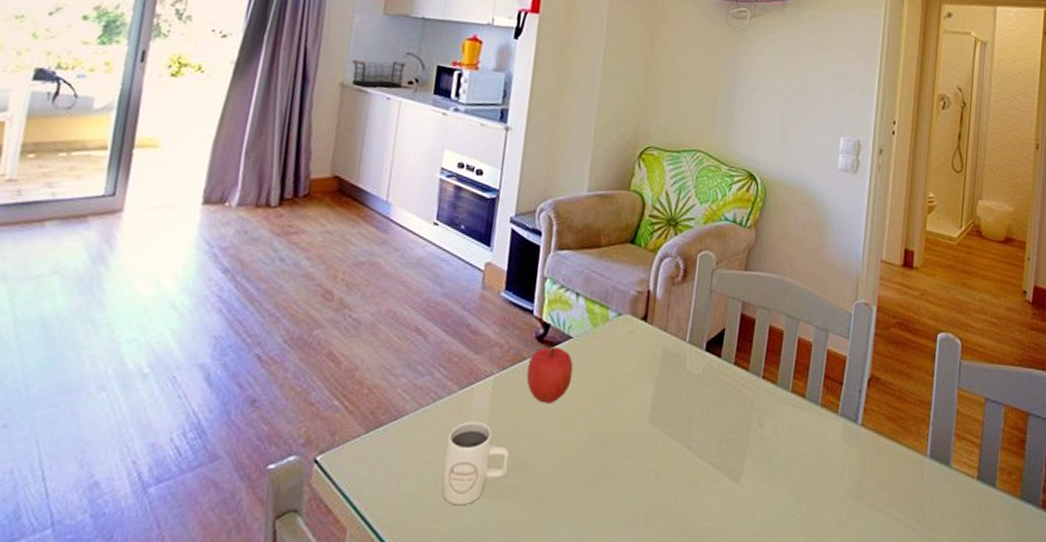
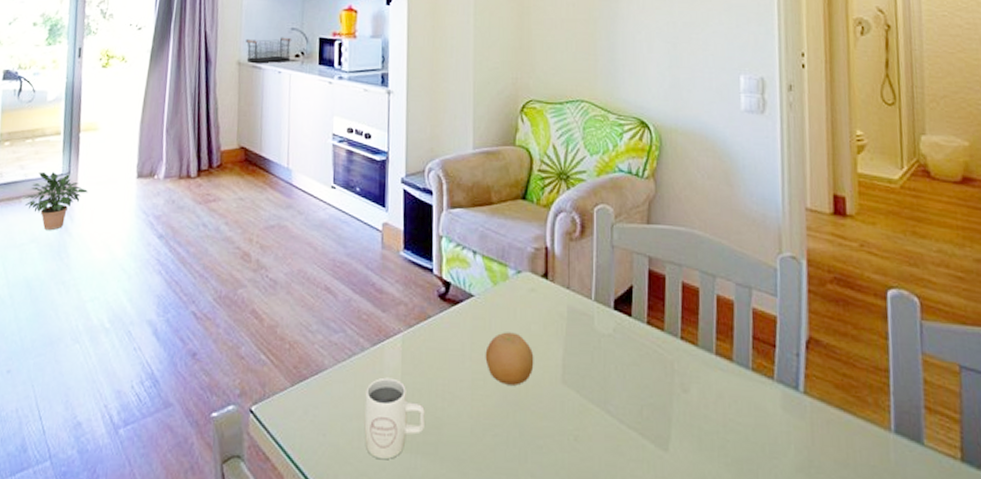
potted plant: none [46,192,138,261] -> present [22,172,89,231]
fruit: present [526,347,574,404] -> none [433,305,478,362]
fruit: none [576,373,626,426] -> present [485,332,534,385]

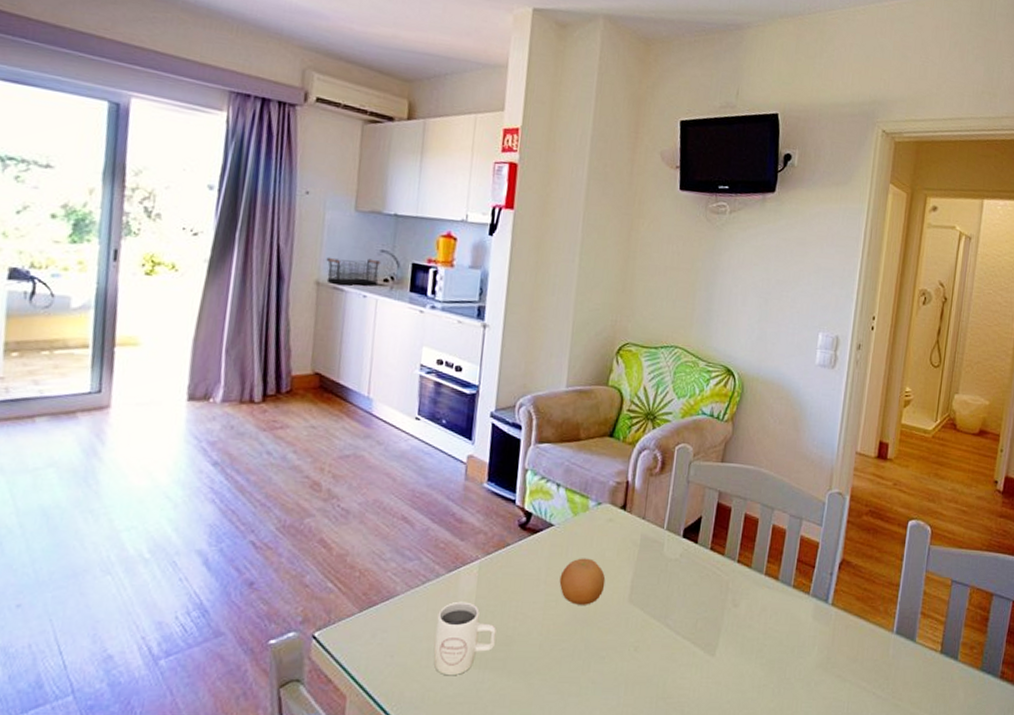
potted plant: present [22,172,89,231] -> none [36,389,125,455]

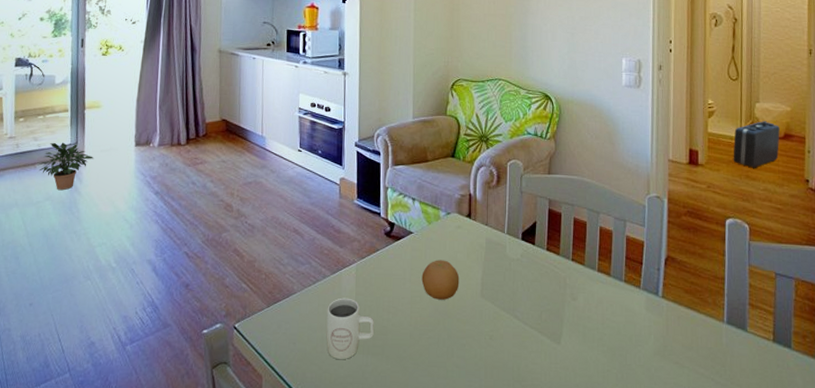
potted plant: none [36,389,125,455] -> present [37,142,94,191]
dish rack: present [326,258,381,286] -> none [225,29,264,52]
suitcase: none [924,414,976,466] -> present [733,121,780,168]

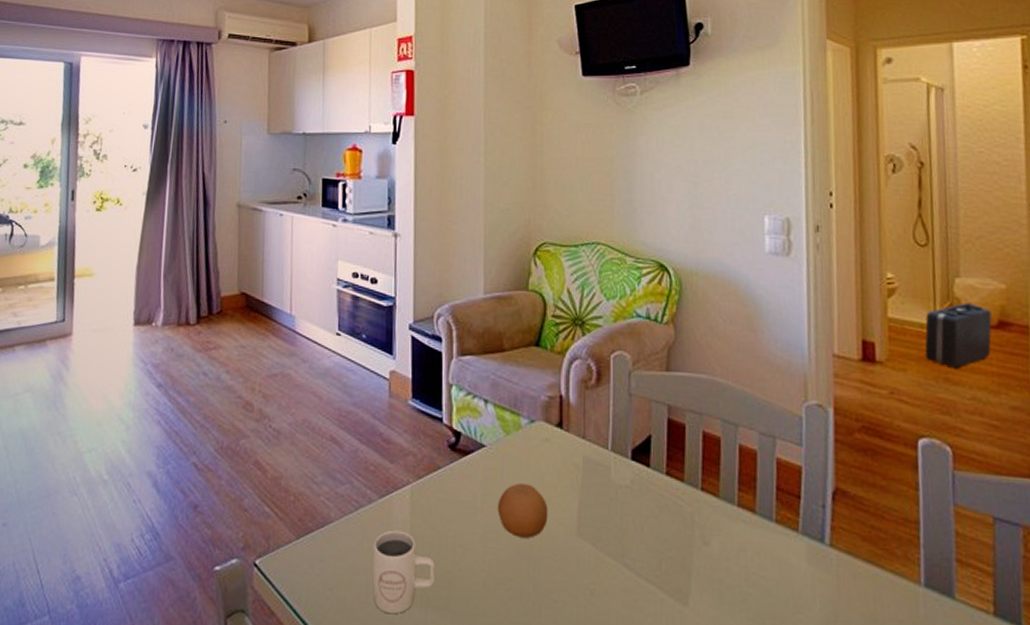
potted plant: present [37,142,94,191] -> none [16,319,84,380]

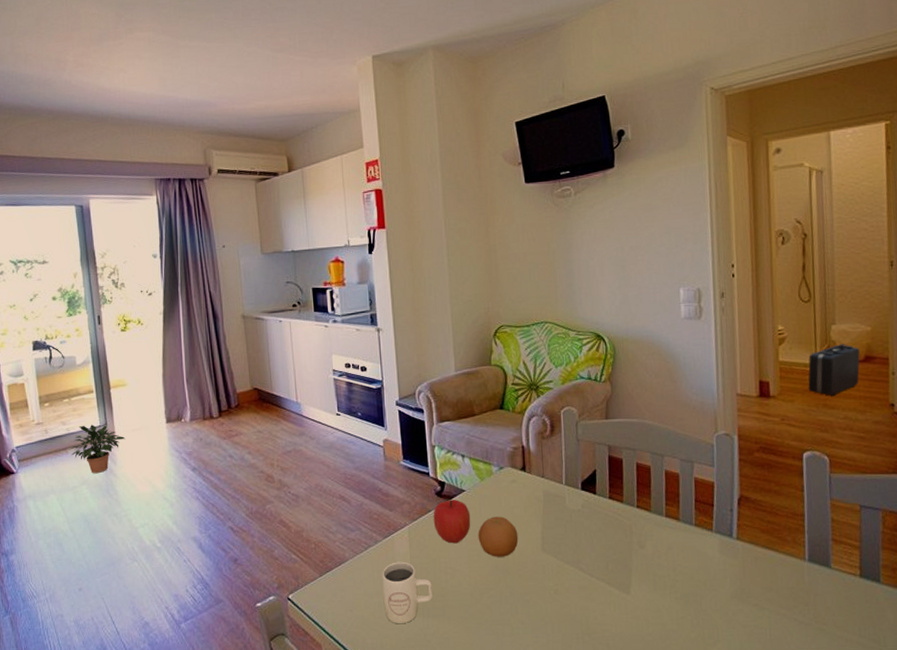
potted plant: none [16,319,84,380] -> present [68,424,126,474]
fruit: none [443,455,490,514] -> present [433,499,471,544]

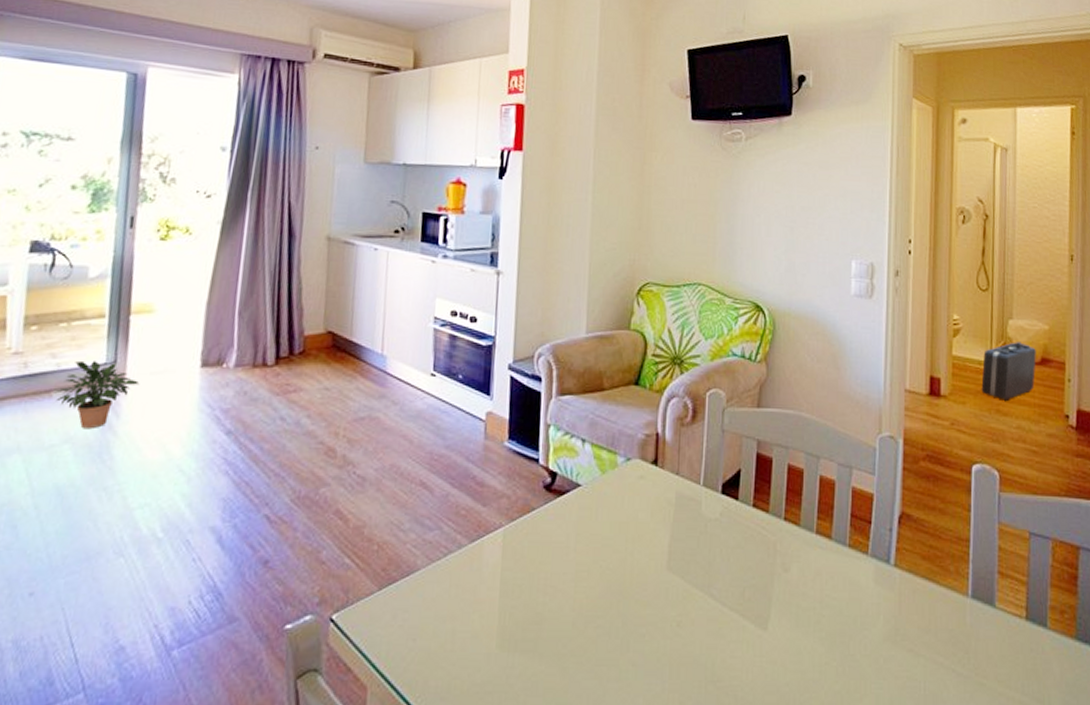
mug: present [382,561,434,624] -> none [458,575,526,661]
fruit: present [433,499,471,544] -> none [536,496,584,554]
fruit: present [478,516,519,557] -> none [590,521,640,575]

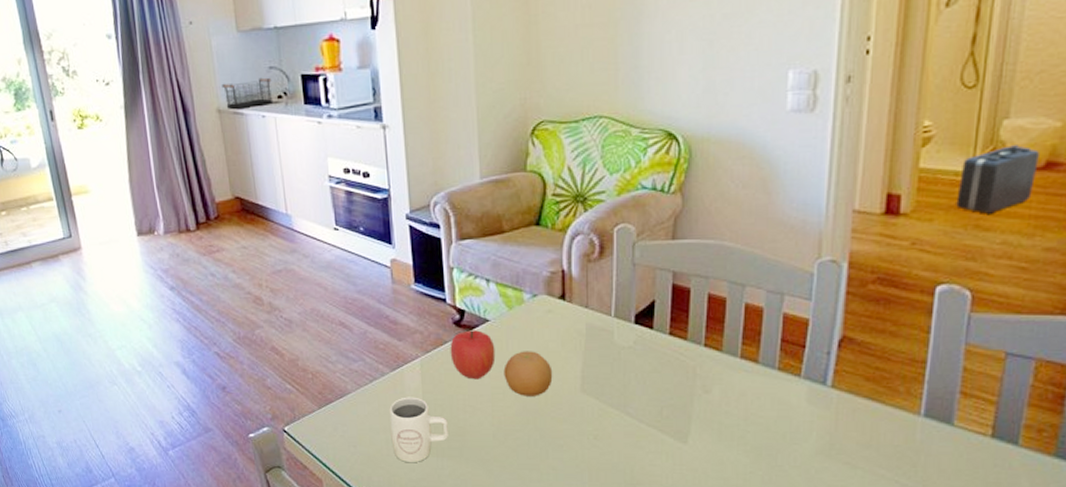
potted plant: present [53,361,140,430] -> none [32,236,94,291]
dish rack: none [337,210,392,240] -> present [221,77,274,110]
mug: none [458,575,526,661] -> present [389,397,450,463]
fruit: none [536,496,584,554] -> present [450,330,496,380]
fruit: none [590,521,640,575] -> present [503,351,553,396]

